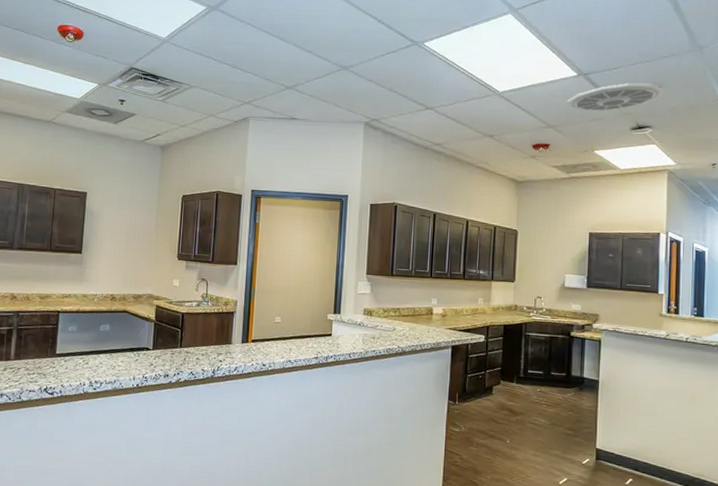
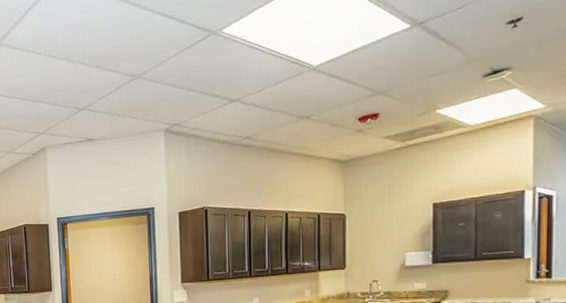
ceiling vent: present [567,83,665,112] -> none [399,15,528,69]

